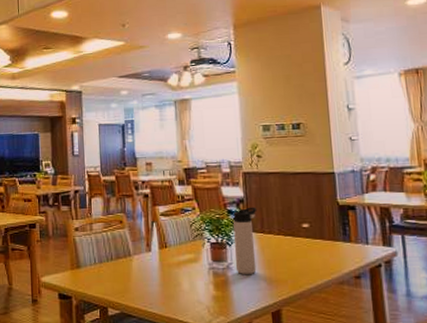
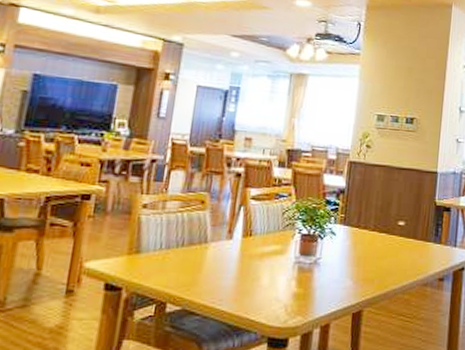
thermos bottle: present [233,207,257,274] -> none [323,199,357,271]

